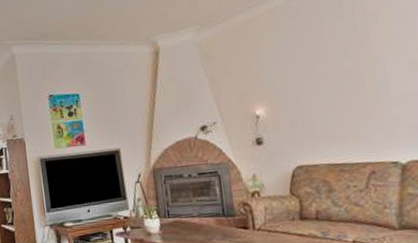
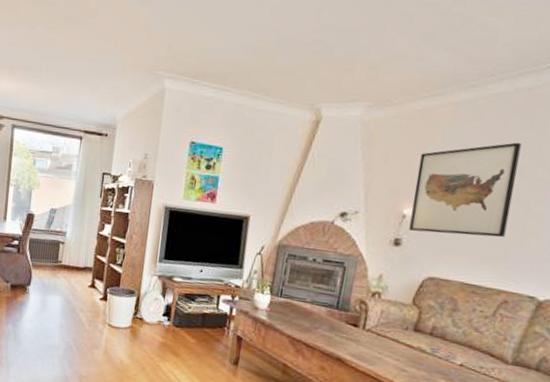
wall art: none [255,30,352,128] -> present [409,142,522,238]

